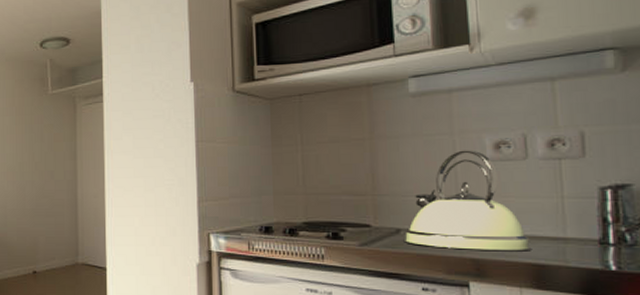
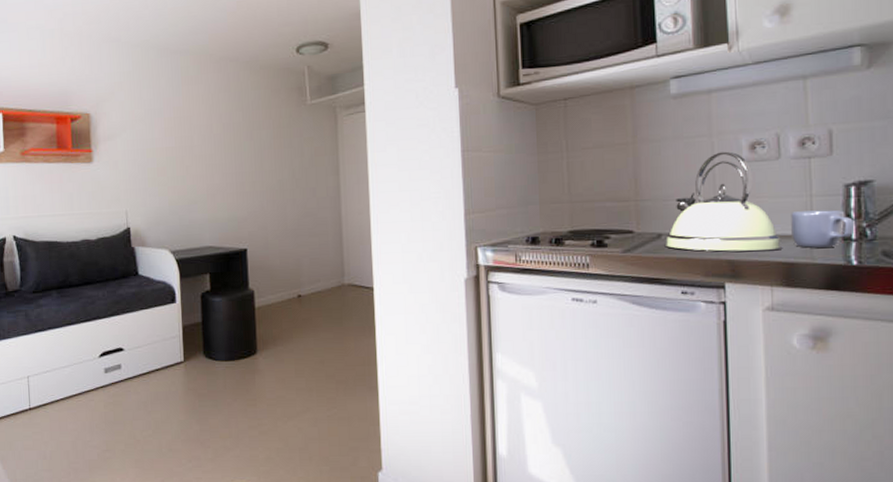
mug: none [540,212,613,252] -> present [791,210,855,249]

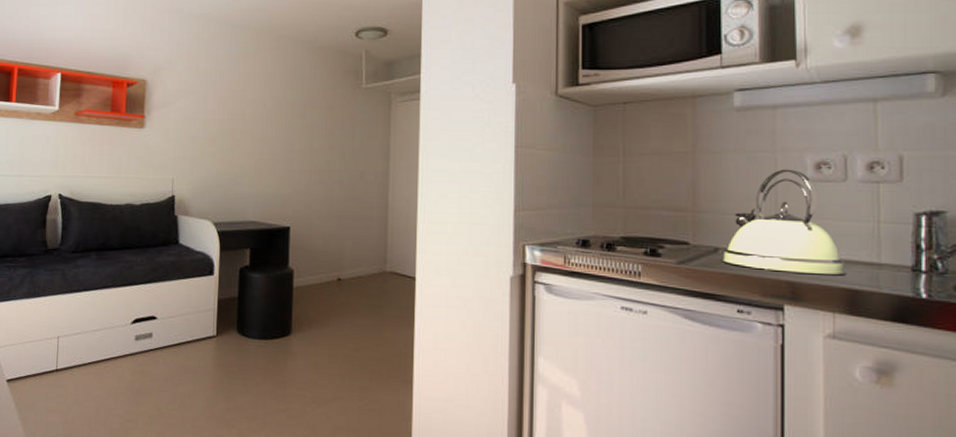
mug: present [791,210,855,249] -> none [857,237,925,278]

